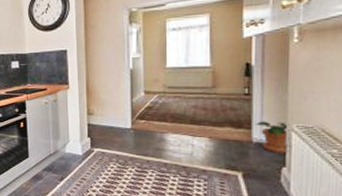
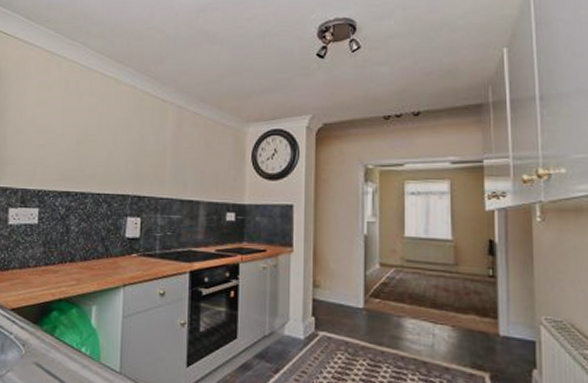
potted plant: present [255,121,290,153] -> none [501,310,539,352]

